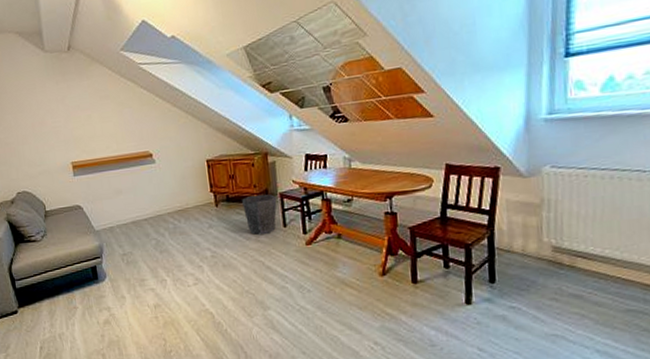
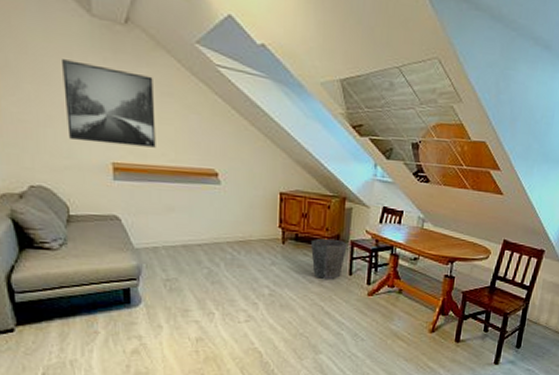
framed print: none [29,86,101,151] -> present [62,59,156,148]

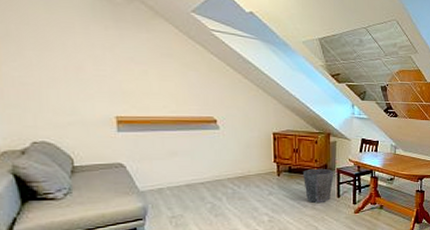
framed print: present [62,59,156,148] -> none [64,28,158,101]

